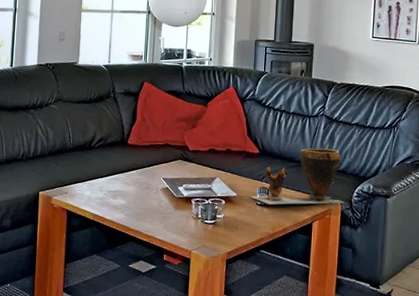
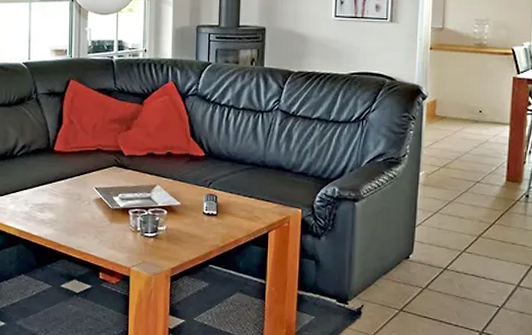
clay pot: present [251,148,344,205] -> none [197,147,305,214]

